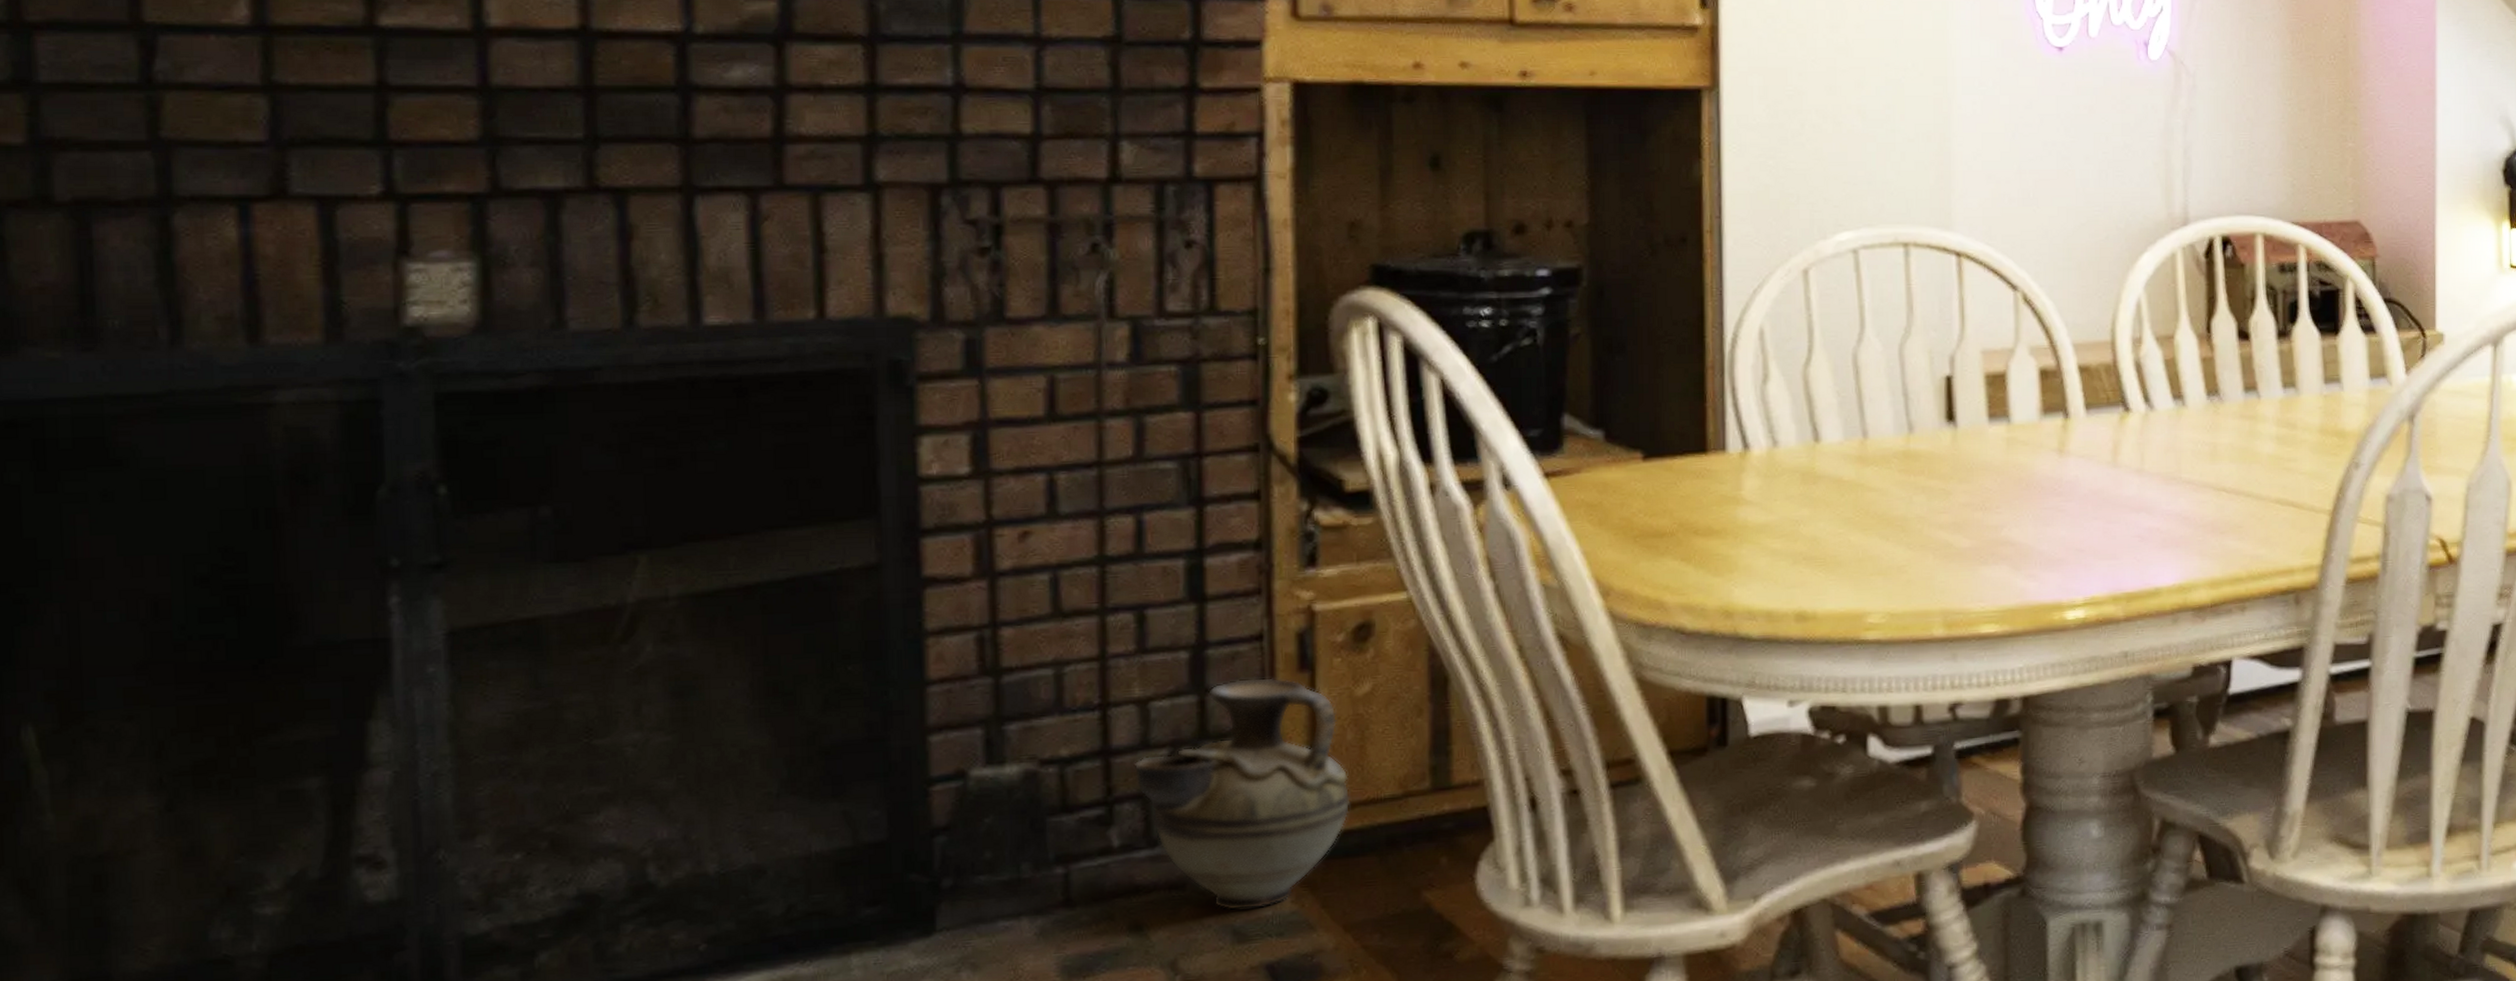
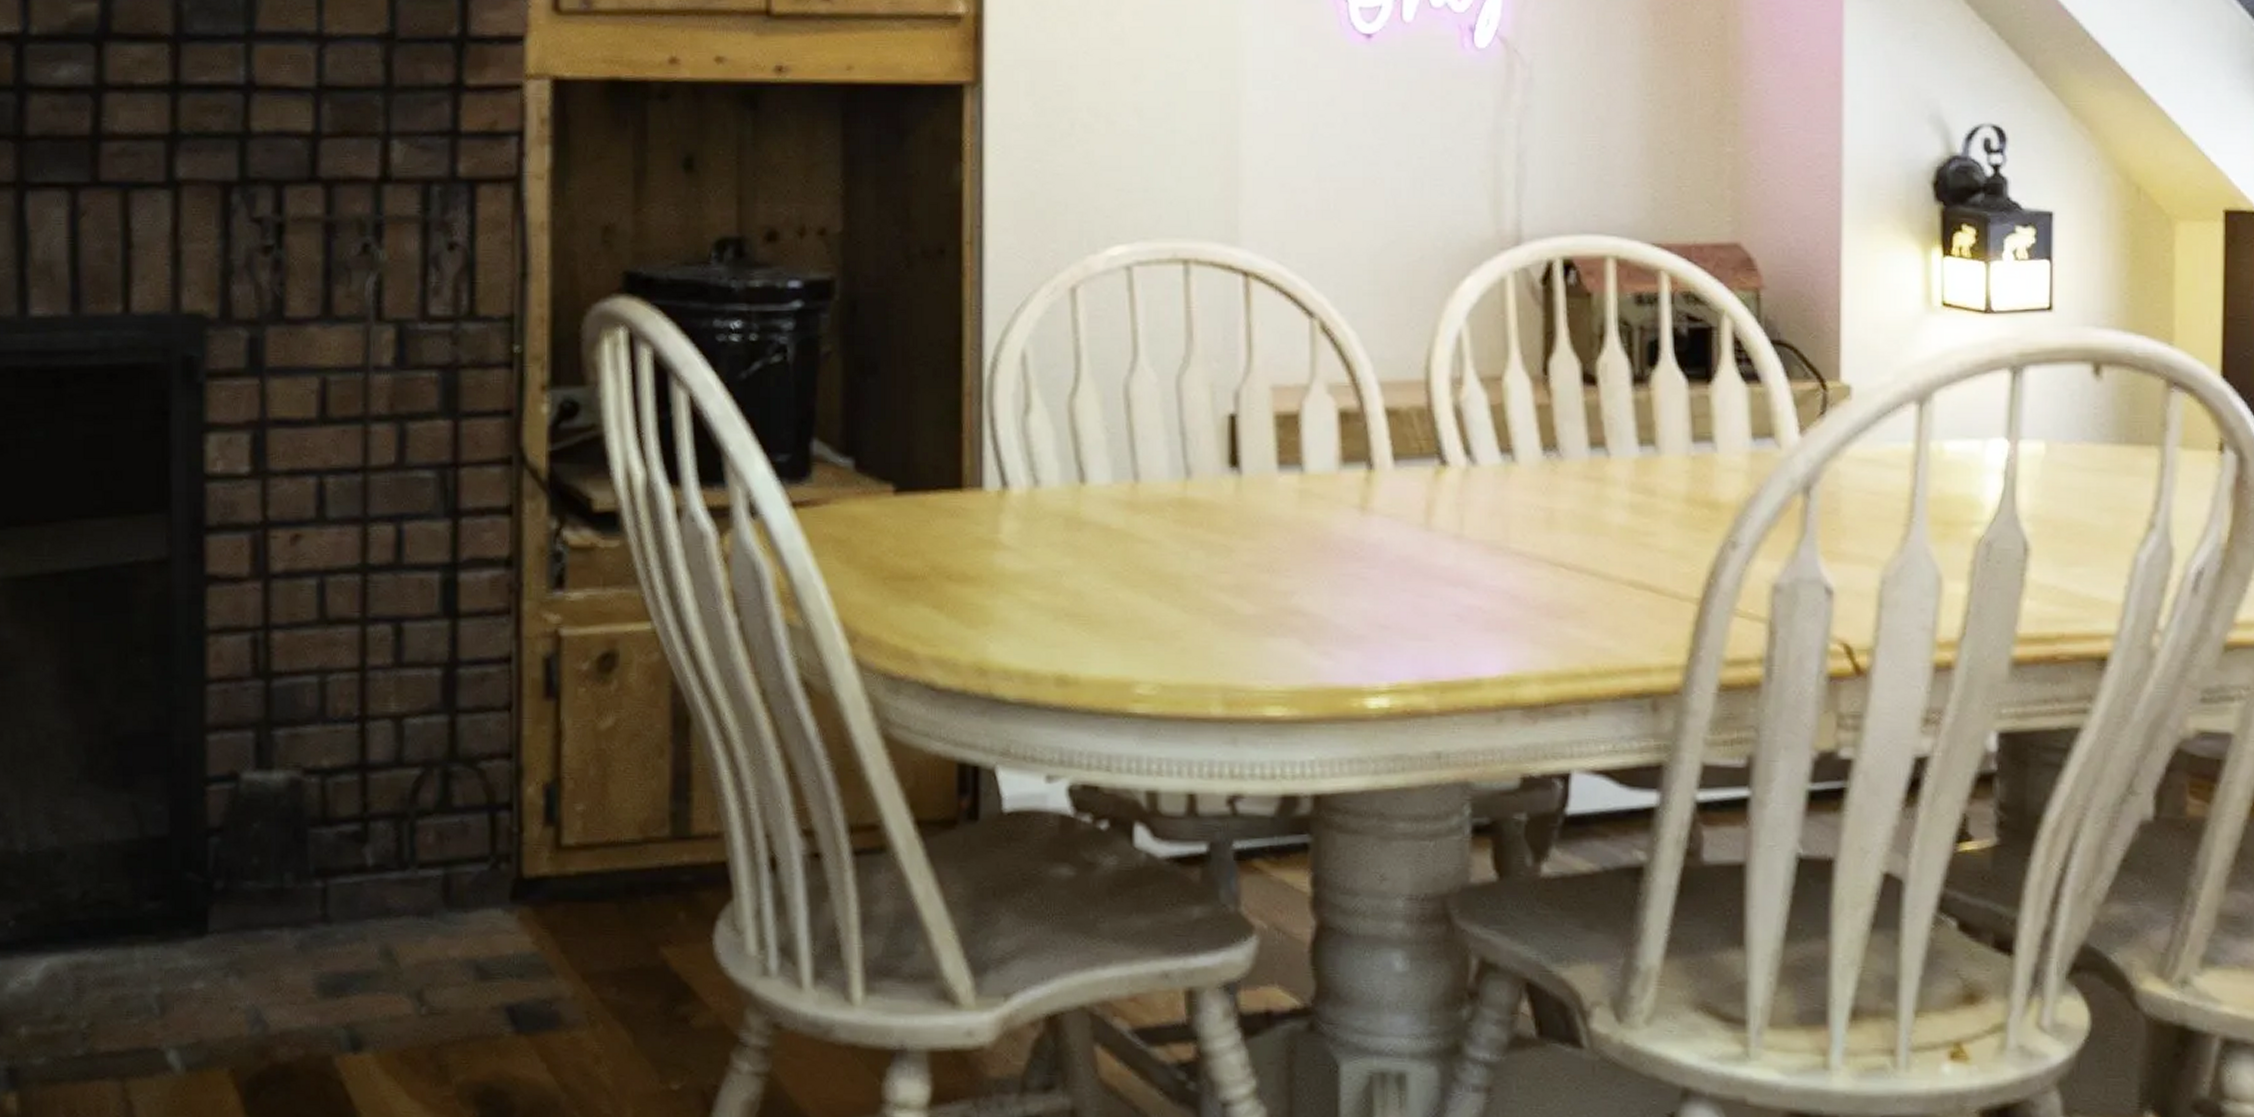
ceramic jug: present [1134,677,1351,911] -> none [388,701,591,947]

